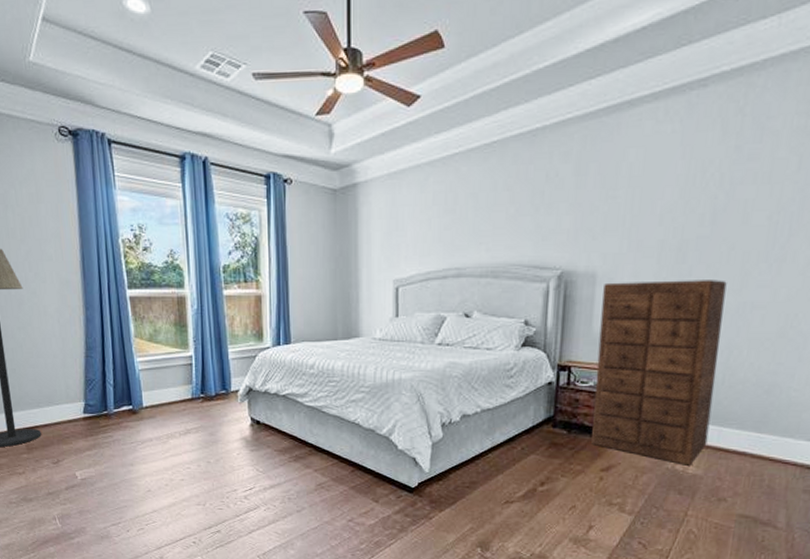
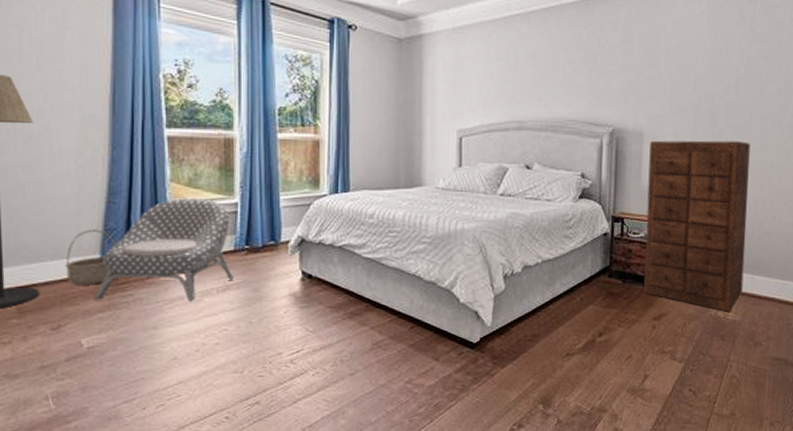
basket: none [58,379,97,428] -> present [65,228,116,285]
armchair: none [82,352,193,443] -> present [93,198,234,301]

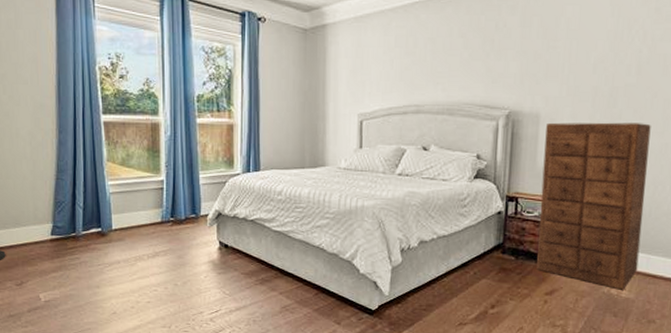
basket: present [65,228,116,285] -> none [25,201,65,249]
armchair: present [93,198,234,301] -> none [48,176,161,265]

